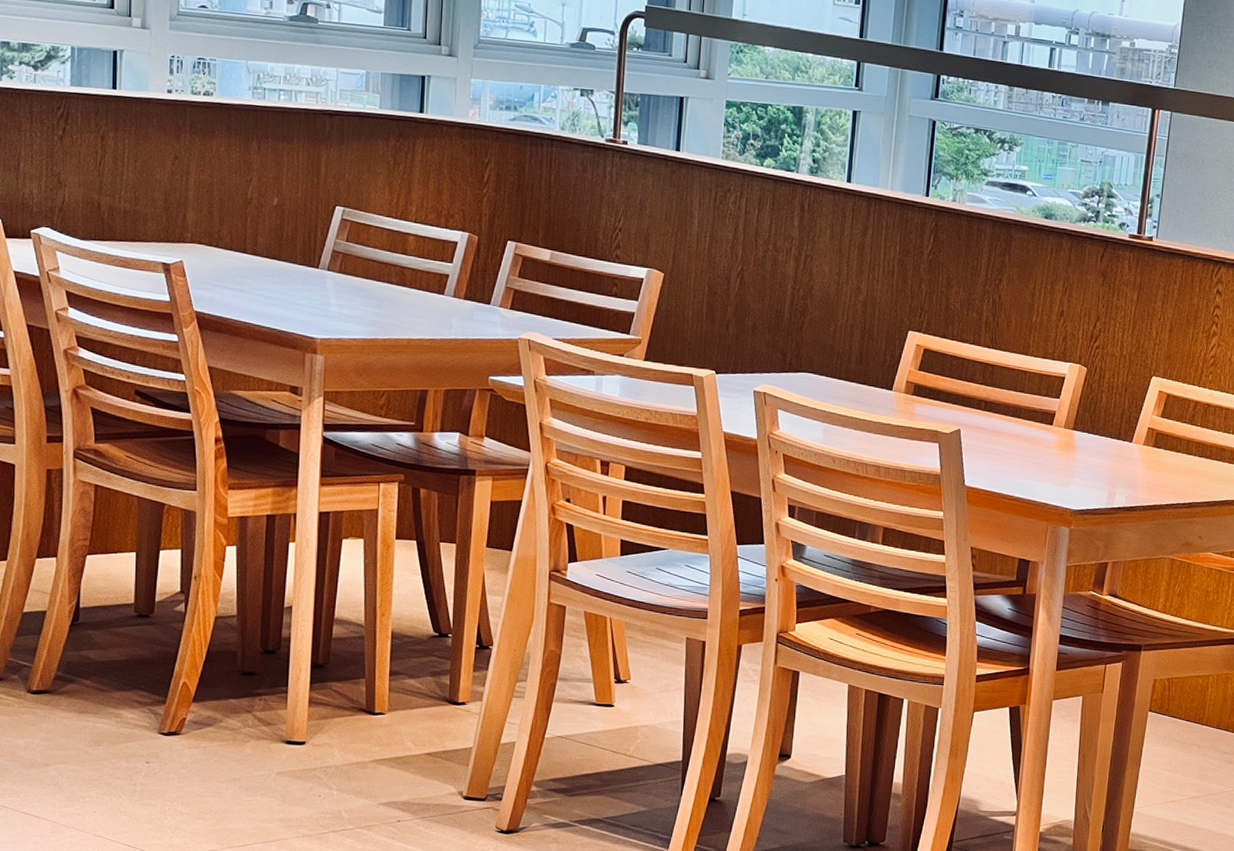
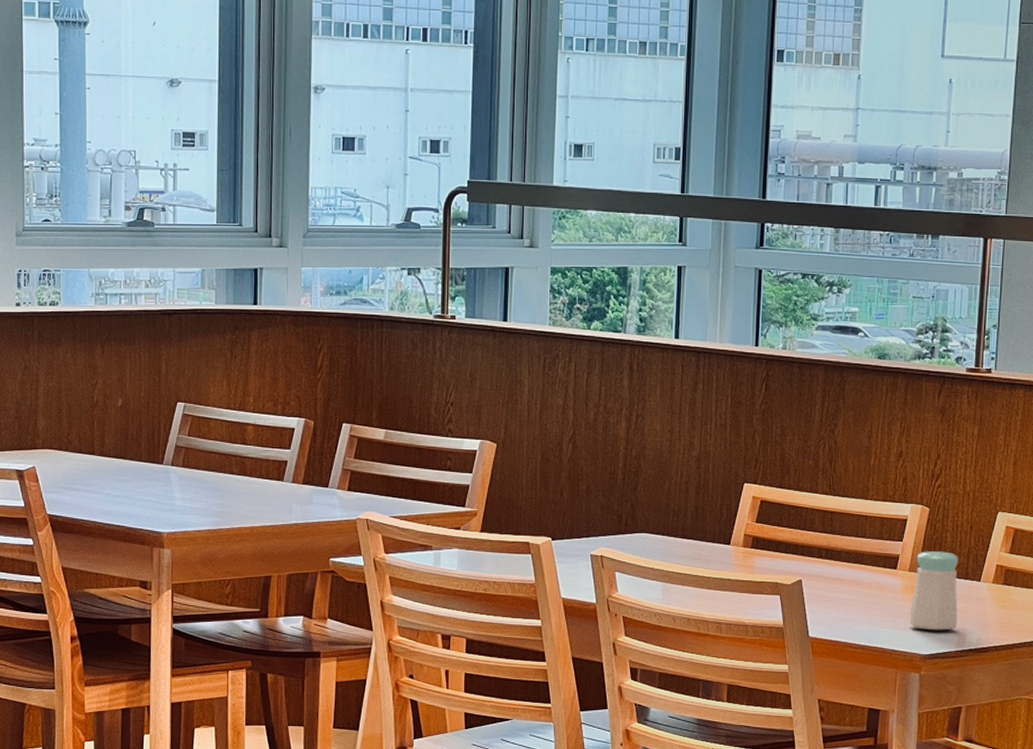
salt shaker: none [1062,409,1113,488] -> present [909,550,959,631]

